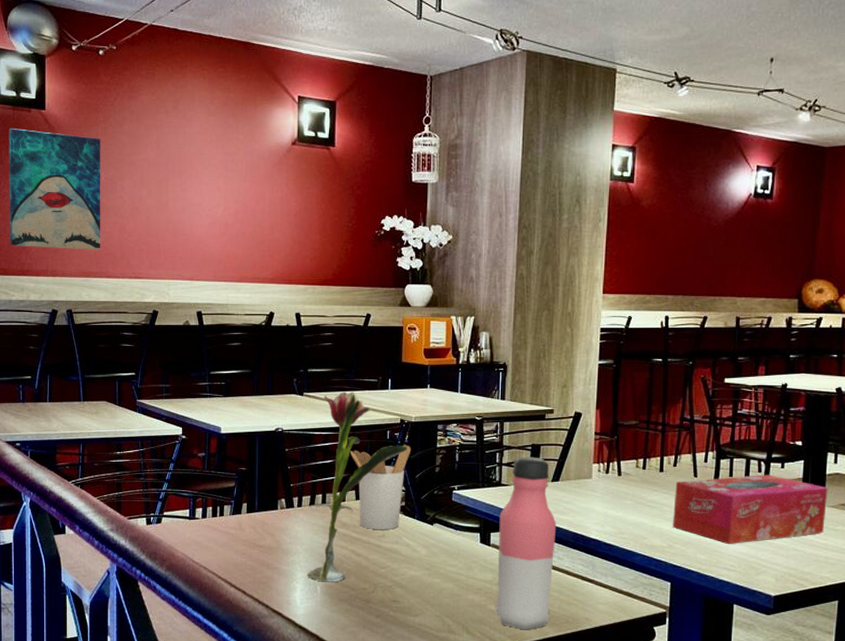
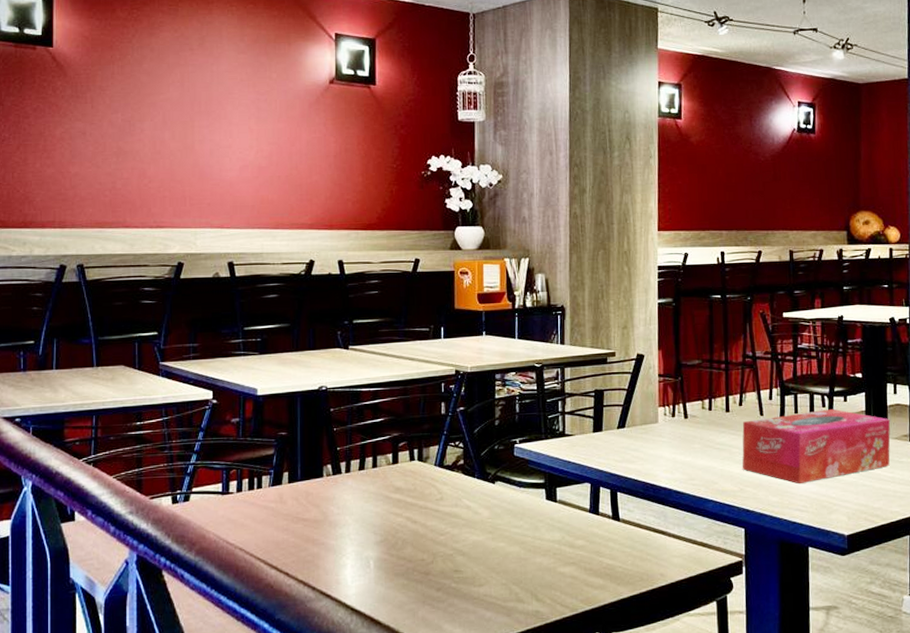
wall art: present [8,128,101,250] -> none [9,66,118,198]
flower: present [307,391,408,582] -> none [358,342,464,556]
utensil holder: present [351,445,411,530] -> none [403,397,468,492]
water bottle: present [495,456,557,630] -> none [565,403,625,592]

